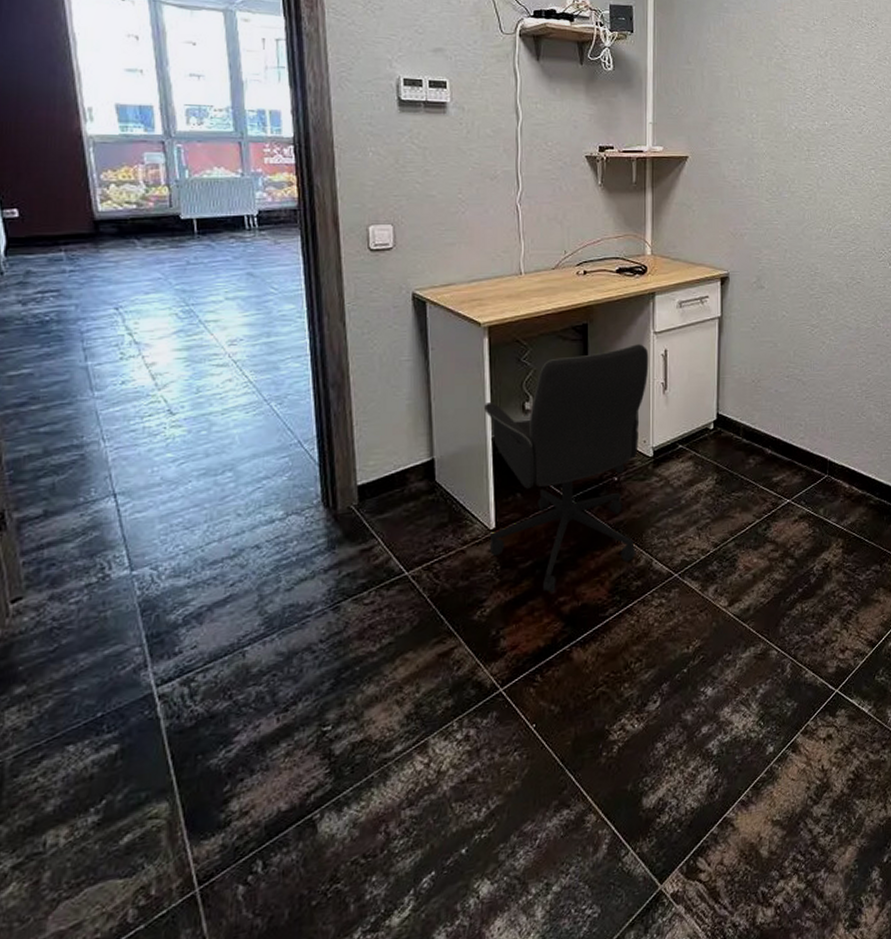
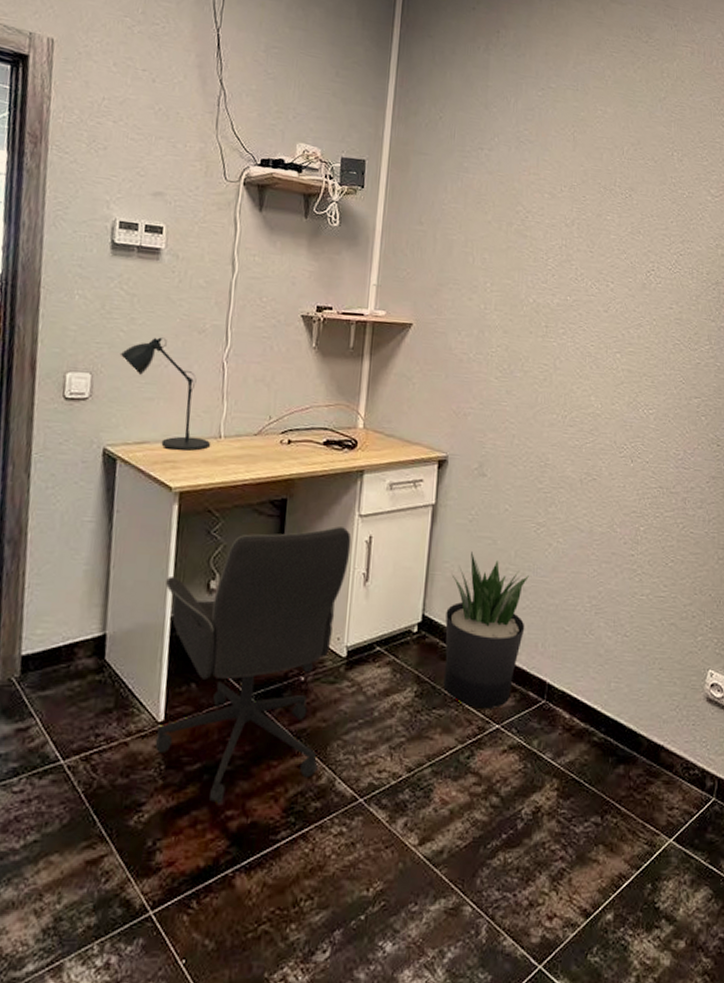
desk lamp: none [418,186,512,290] -> present [119,337,210,452]
planter: none [737,355,807,488] -> present [443,552,529,709]

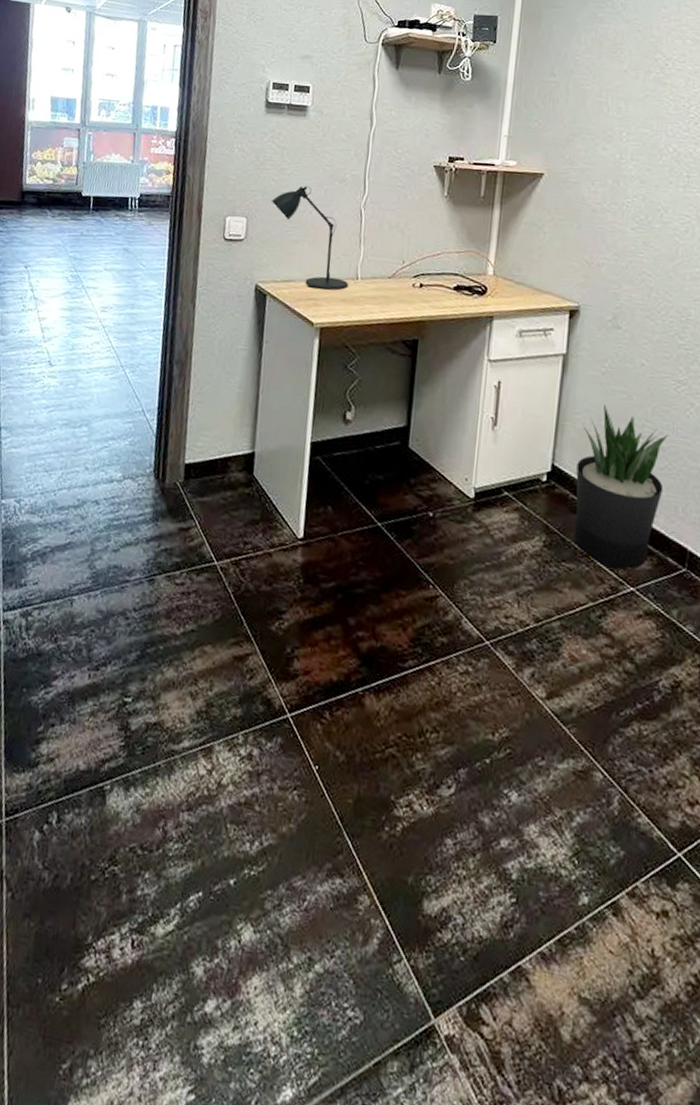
office chair: present [154,527,352,803] -> none [294,369,481,623]

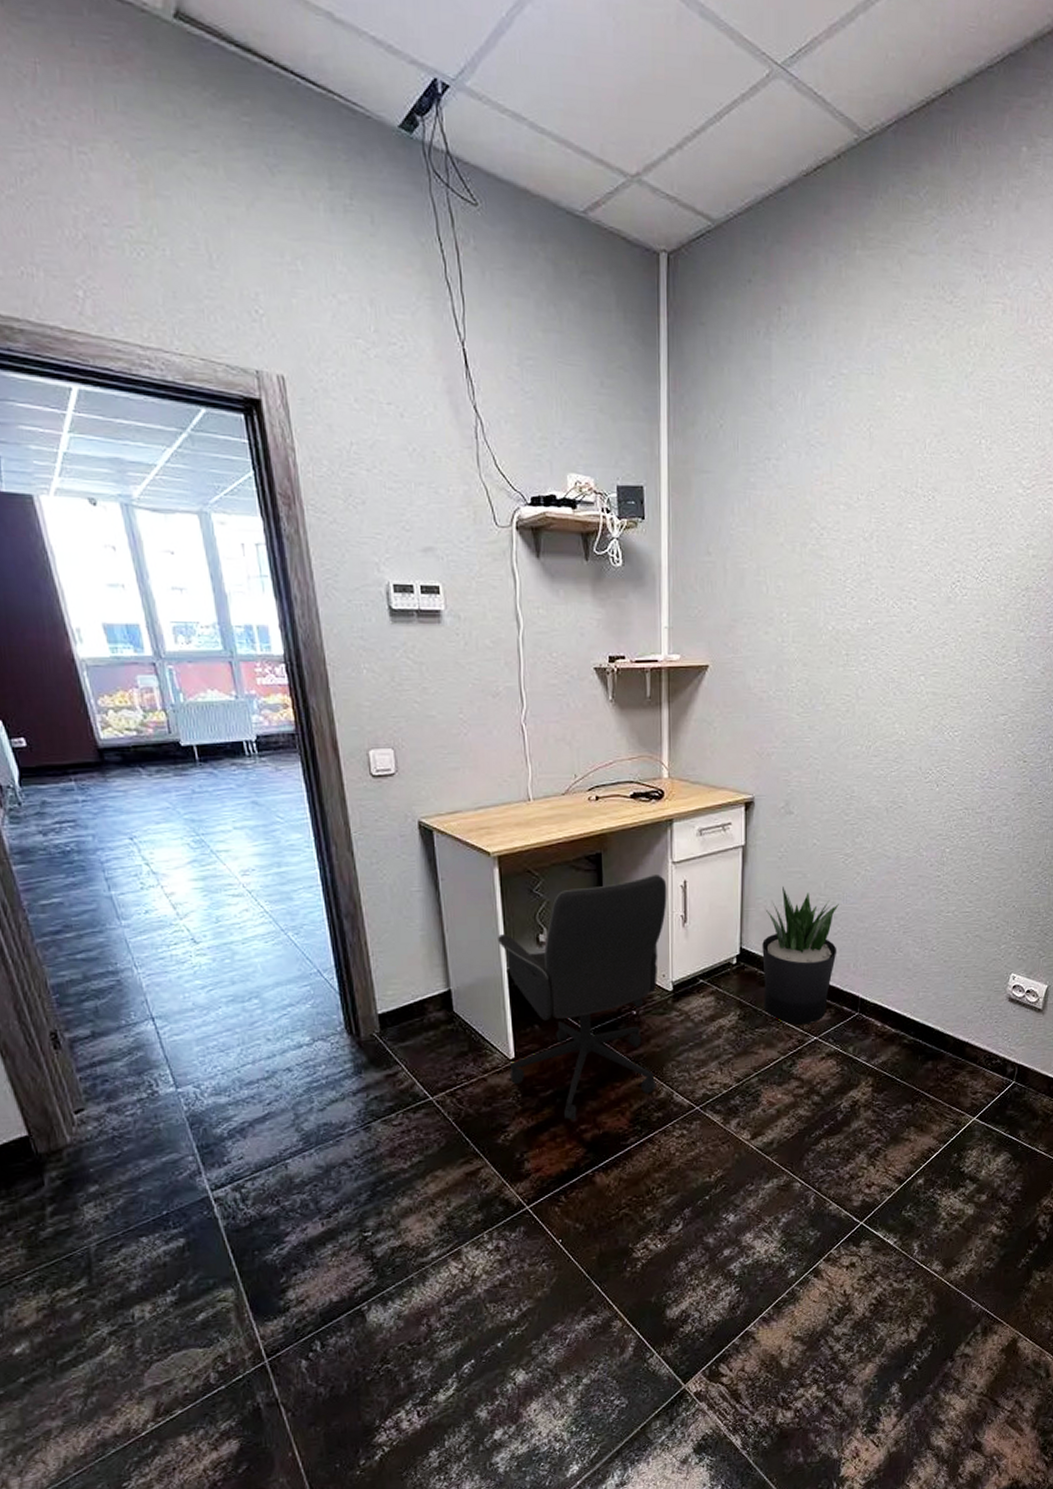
desk lamp: present [271,185,348,291] -> none [418,705,520,817]
office chair: none [294,369,481,623] -> present [498,875,667,1120]

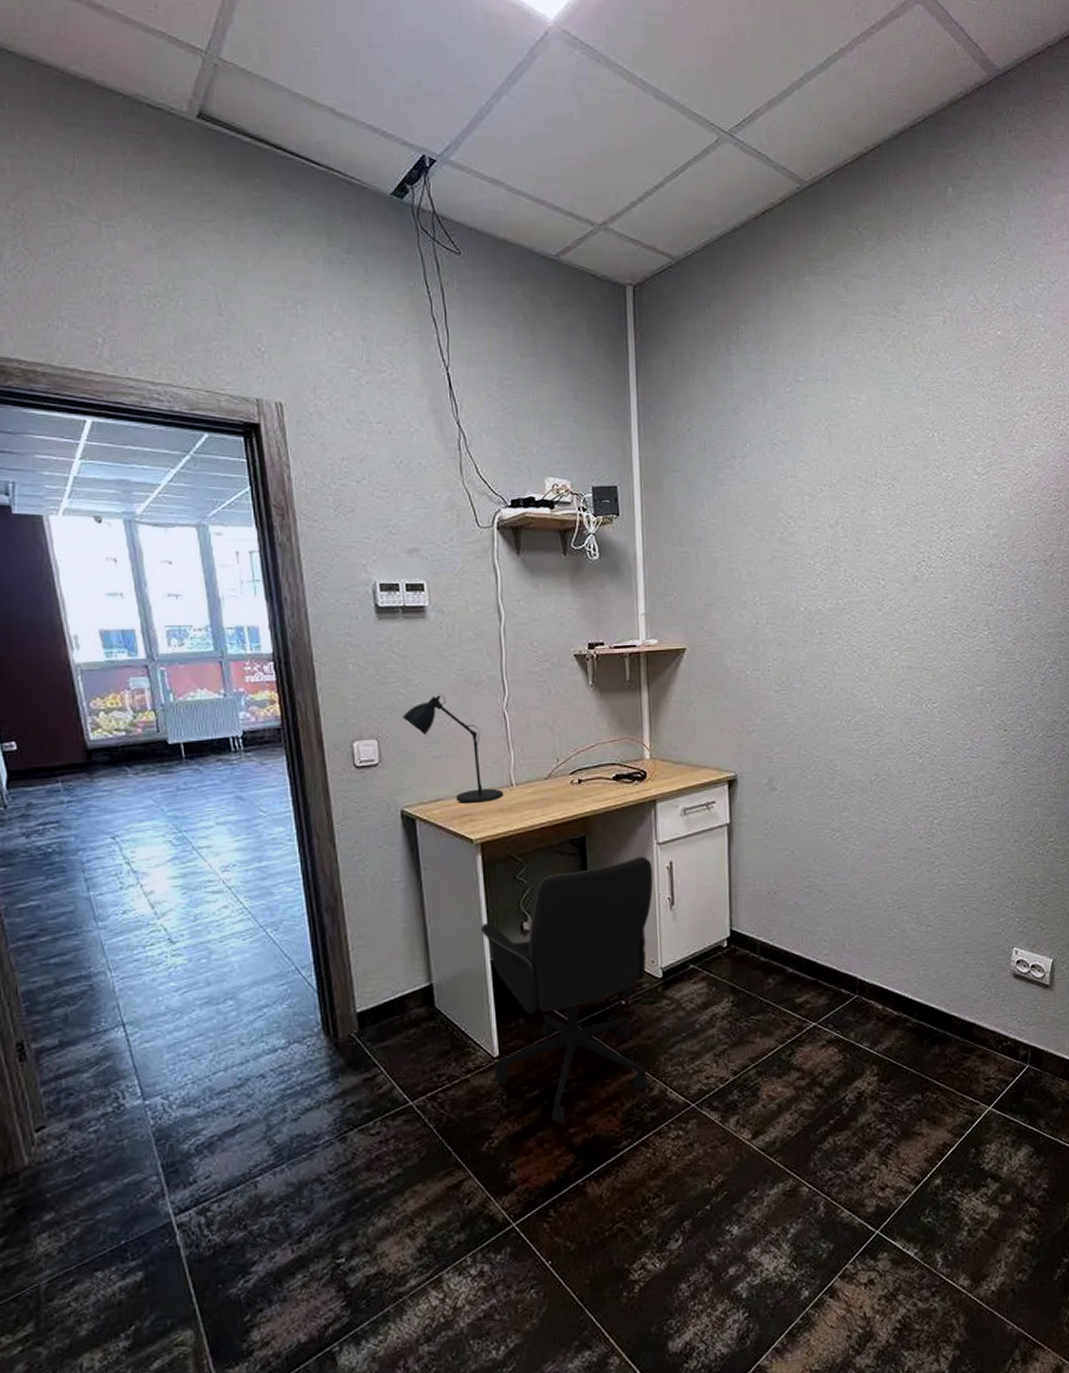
desk lamp: none [418,705,520,817] -> present [401,695,503,804]
planter: present [762,886,839,1025] -> none [753,864,831,1010]

